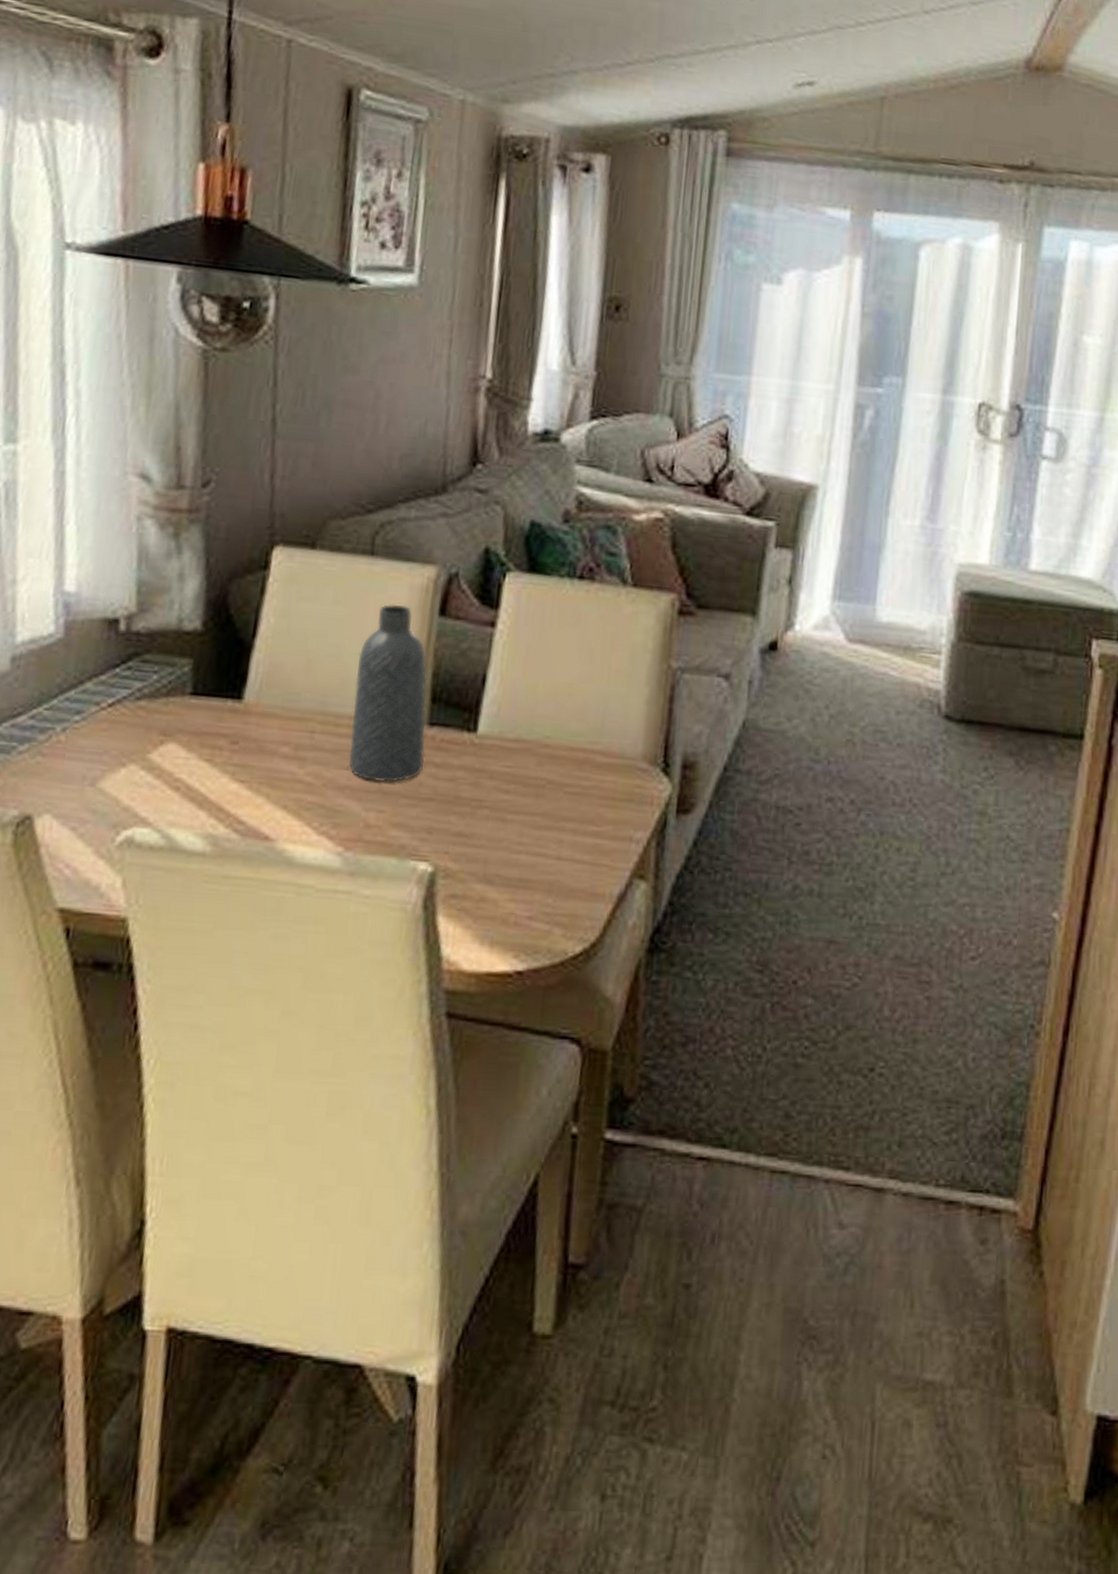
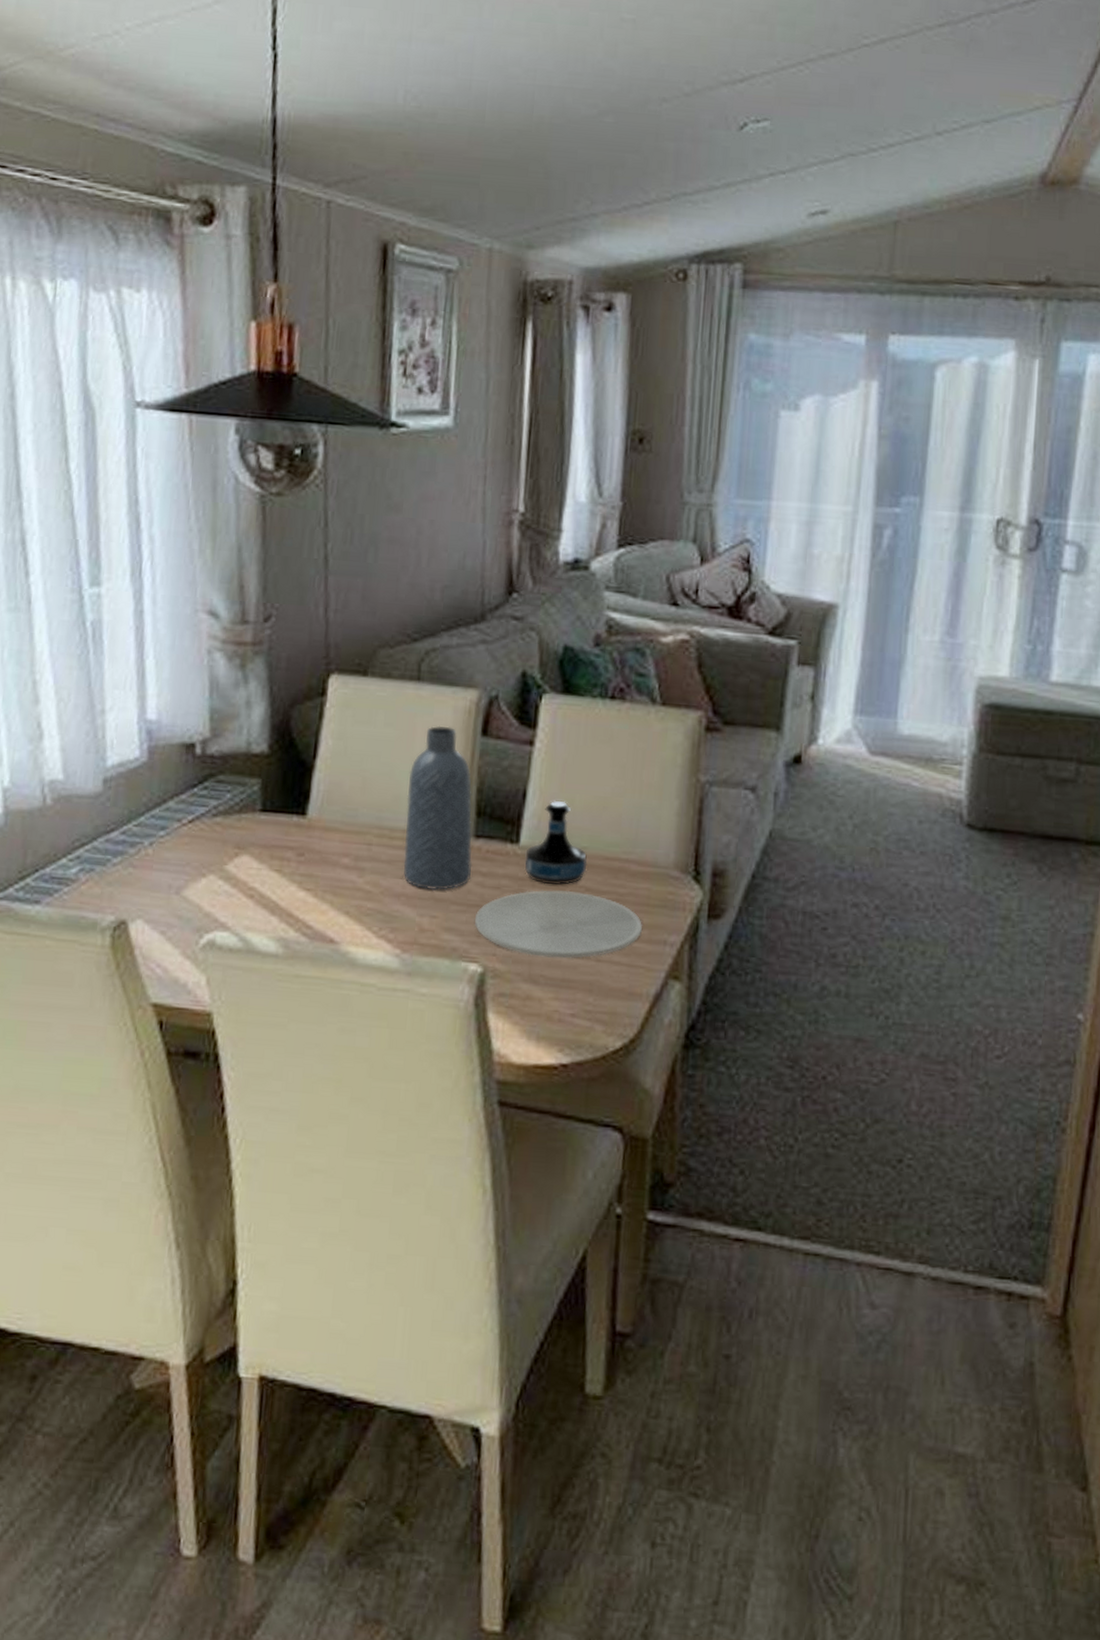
plate: none [425,783,607,857] -> present [474,890,643,959]
tequila bottle: none [482,687,550,777] -> present [524,801,587,885]

